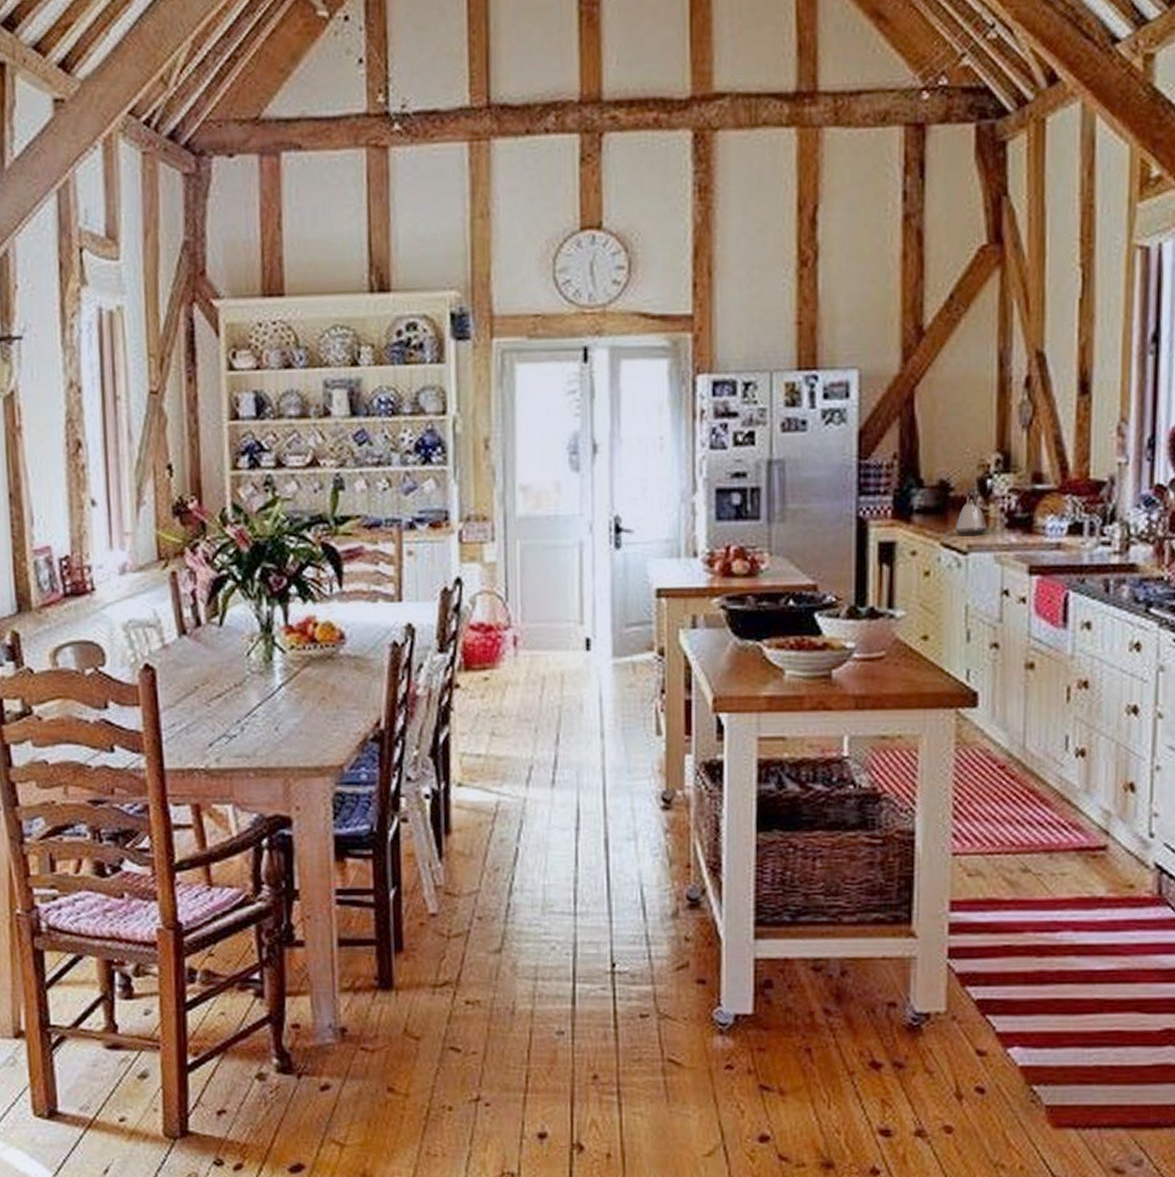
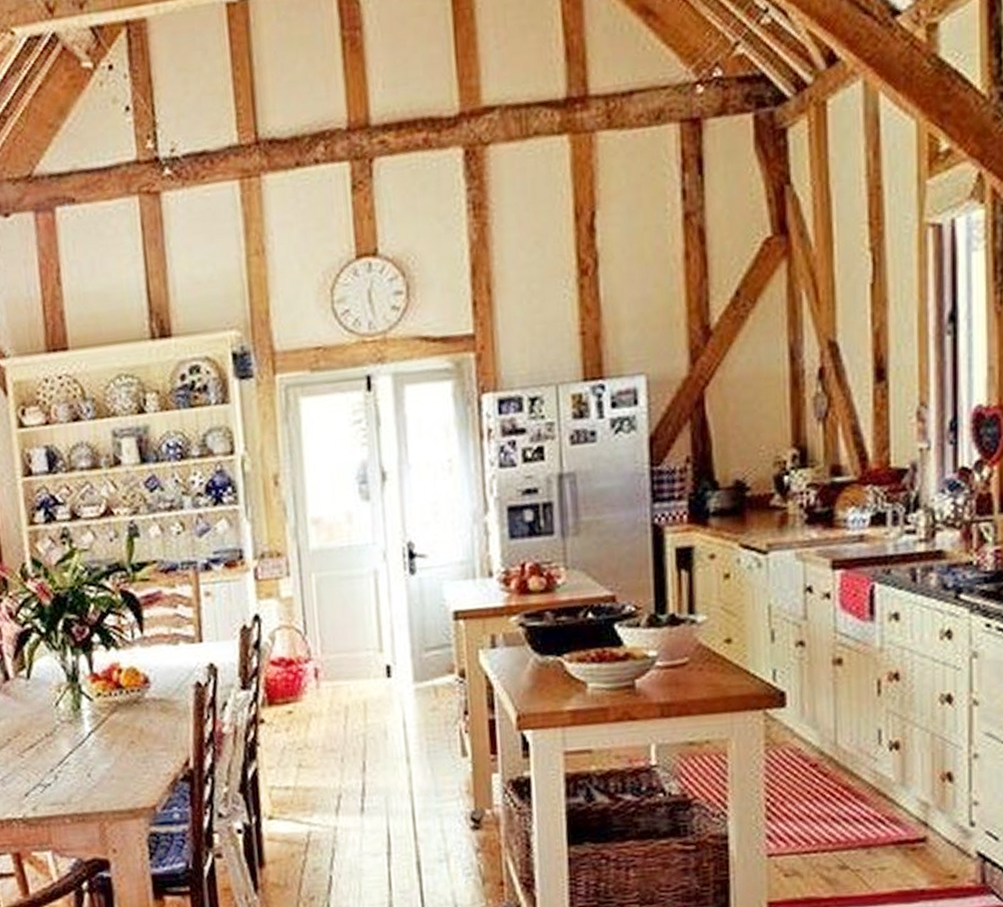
kettle: present [955,488,987,537] -> none [754,485,786,536]

